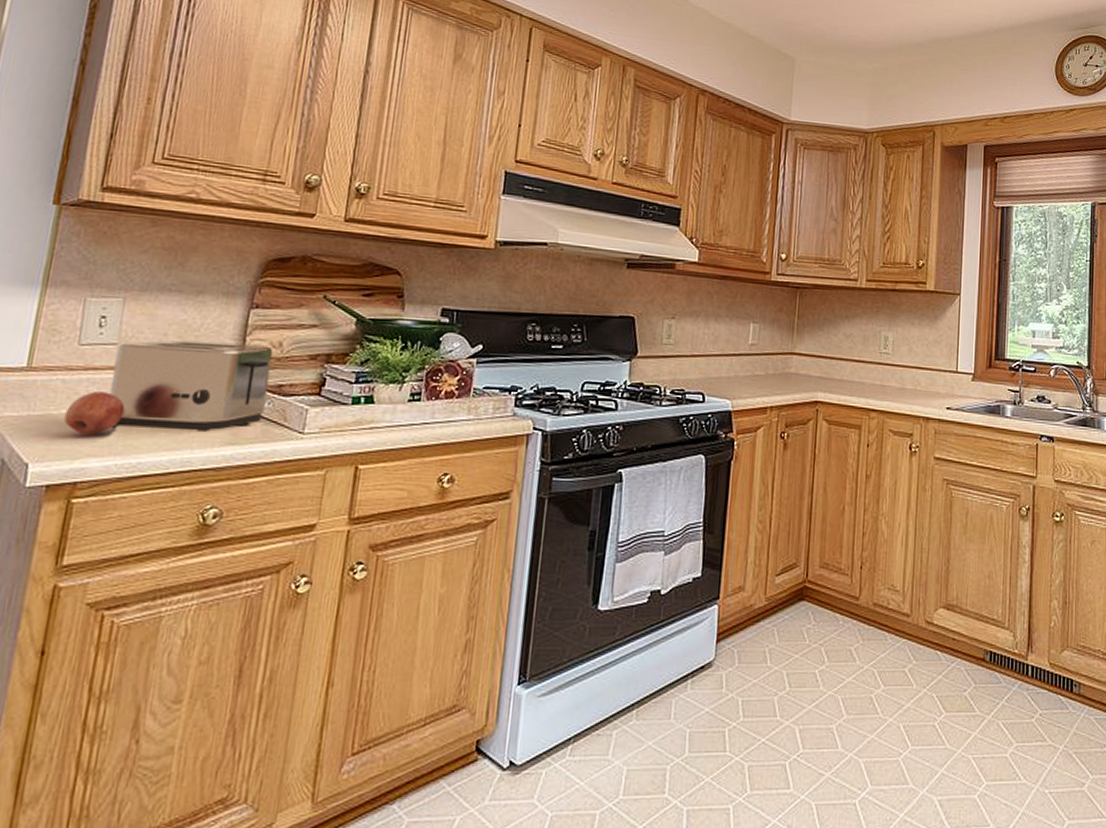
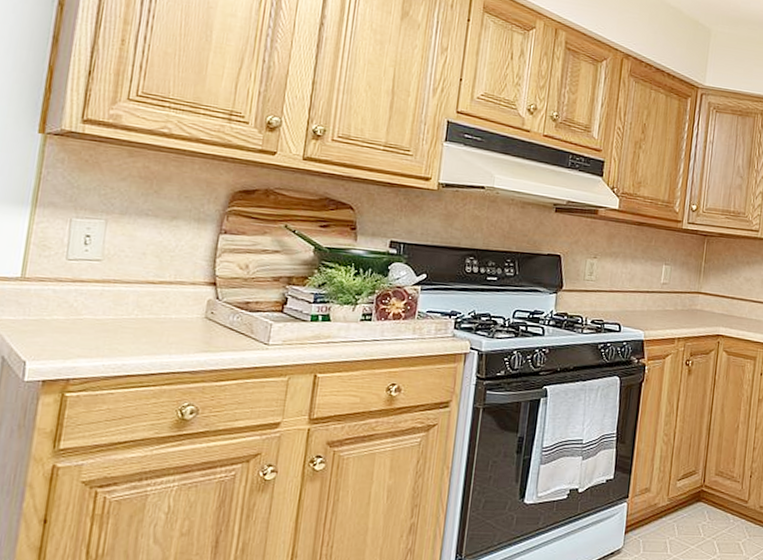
fruit: present [63,391,125,436] -> none [55,301,110,339]
toaster: present [109,340,274,432] -> none [95,258,241,340]

